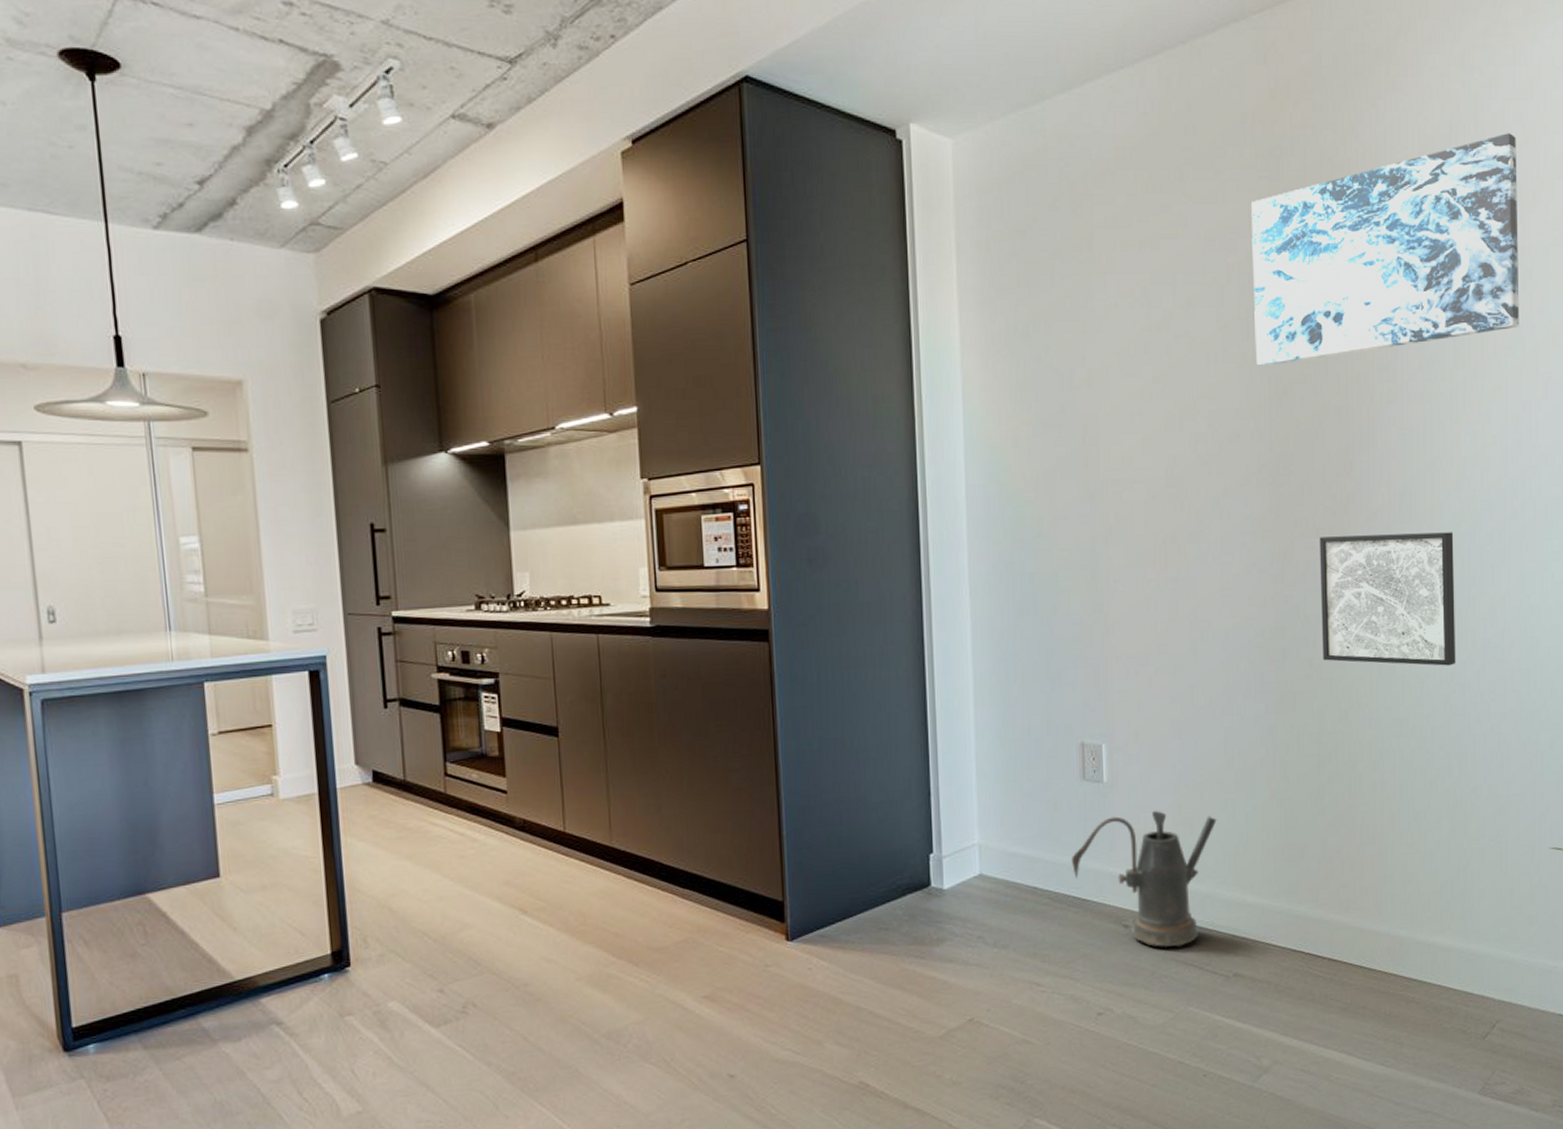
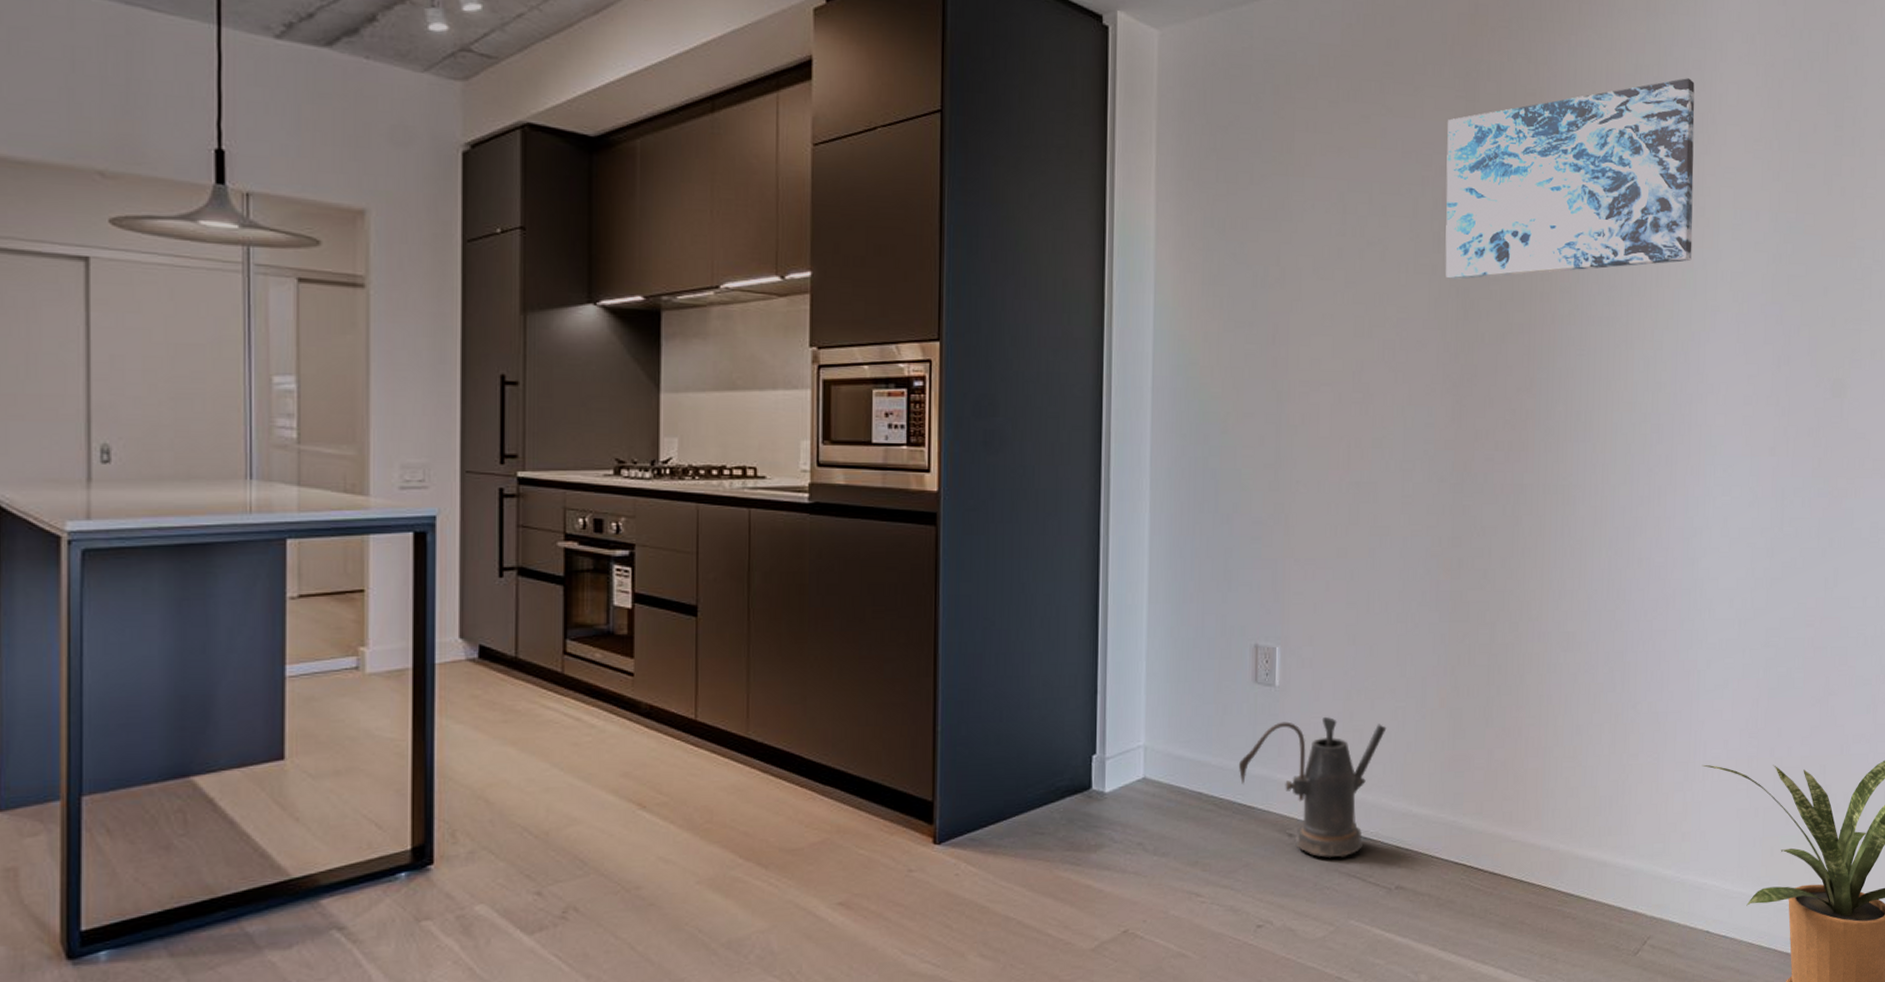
wall art: present [1319,532,1456,666] -> none [1496,450,1625,583]

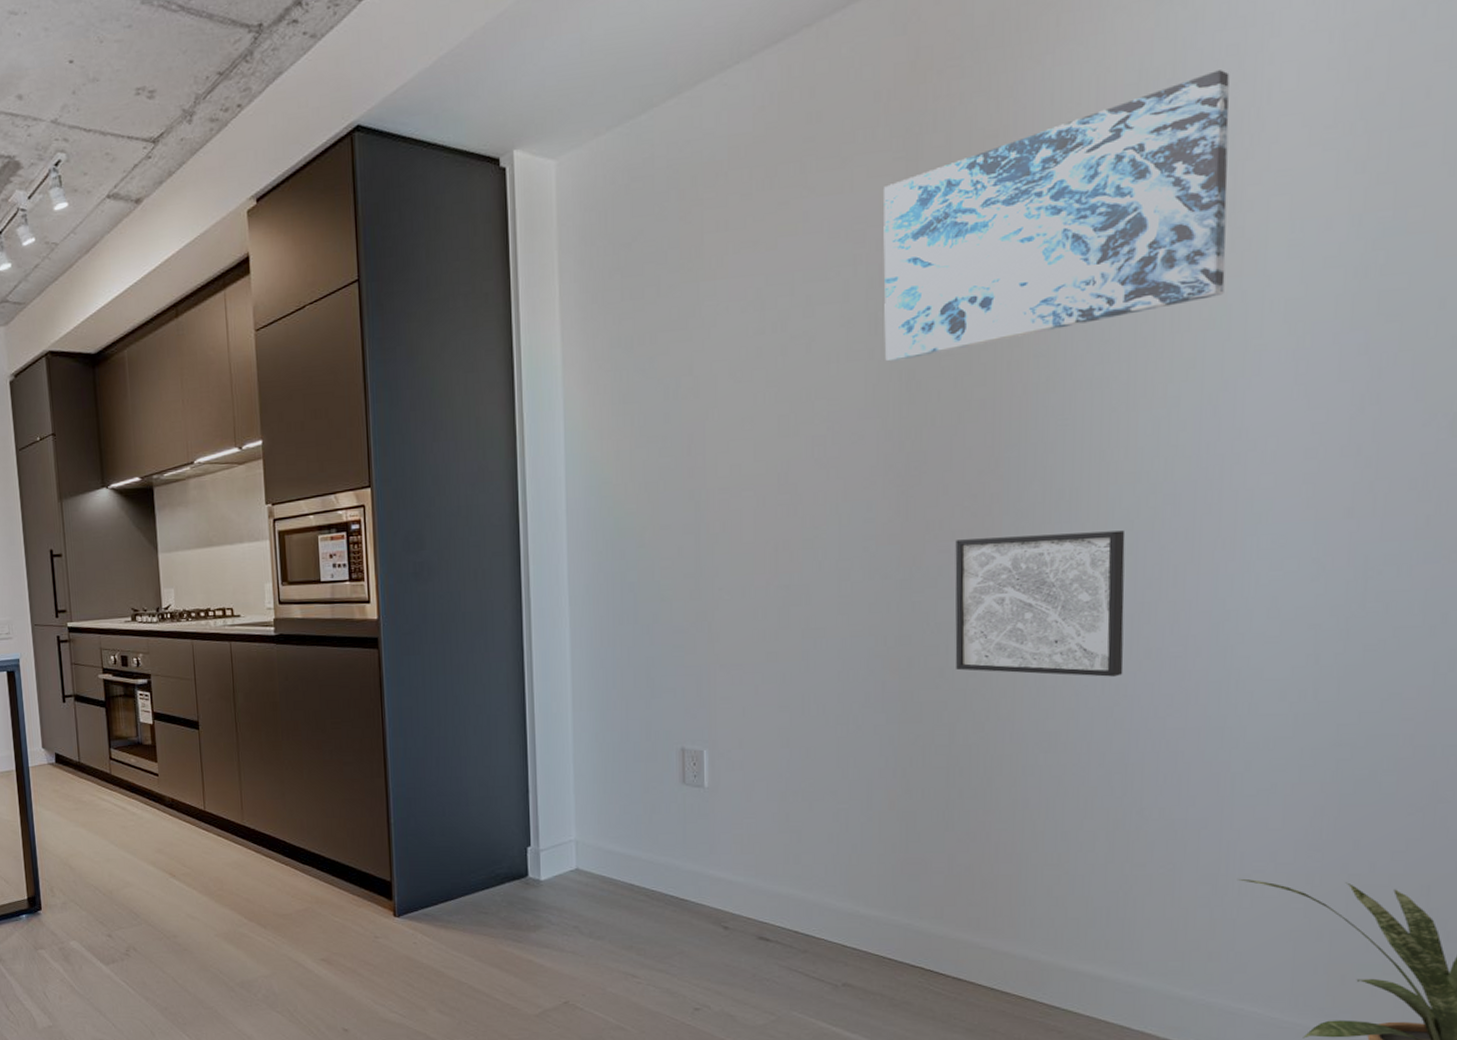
watering can: present [1238,716,1387,858] -> none [669,816,828,952]
wall art: none [1496,450,1625,583] -> present [955,530,1126,677]

